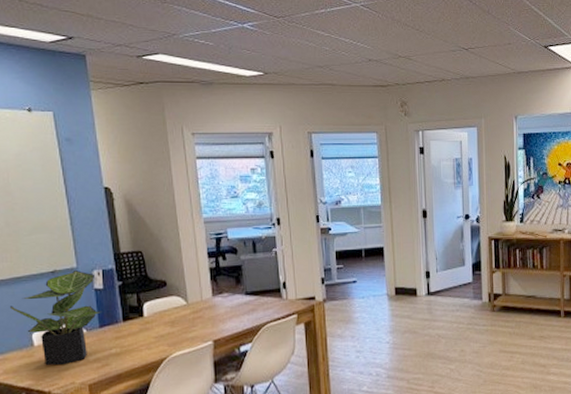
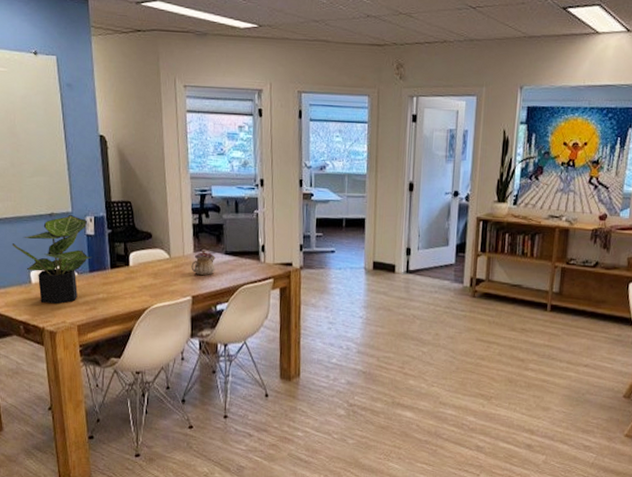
teapot: none [210,292,236,319] -> present [191,249,216,276]

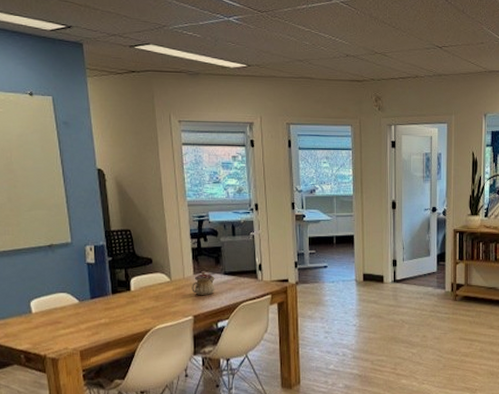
potted plant: present [12,215,92,305] -> none [10,245,93,332]

